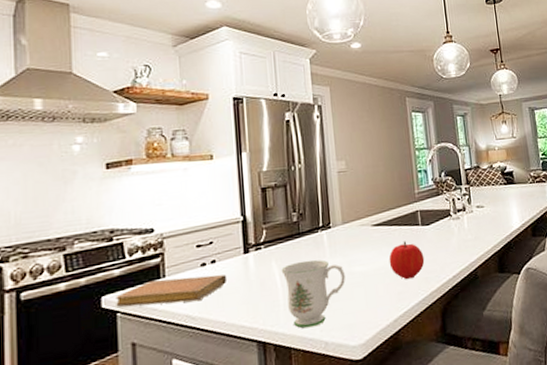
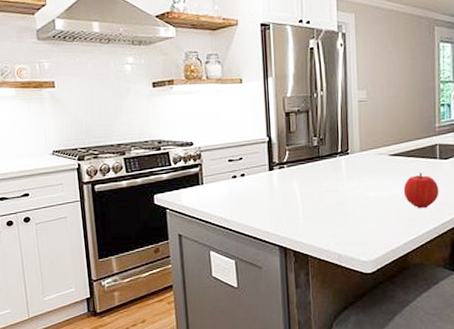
notebook: present [116,275,228,307] -> none [165,186,255,207]
mug: present [281,260,345,328] -> none [301,182,360,241]

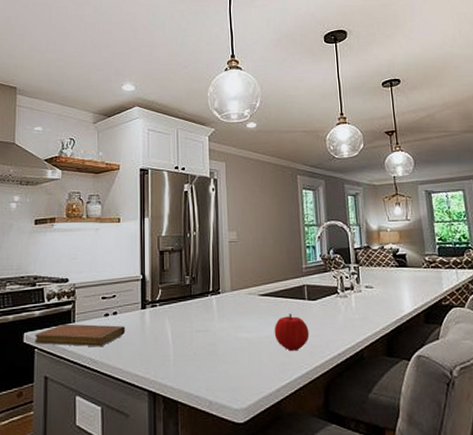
notebook: none [165,186,255,207] -> present [34,323,126,347]

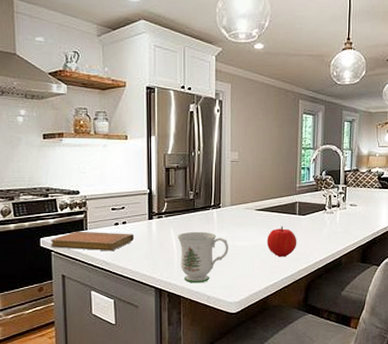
mug: none [173,321,231,385] -> present [177,231,229,283]

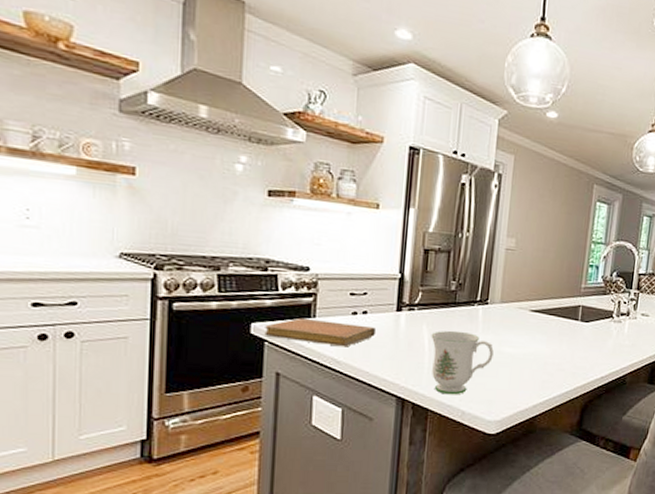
fruit: present [266,226,297,258] -> none [540,333,577,371]

